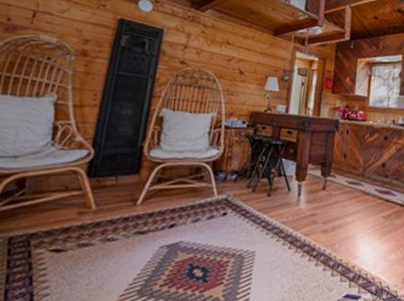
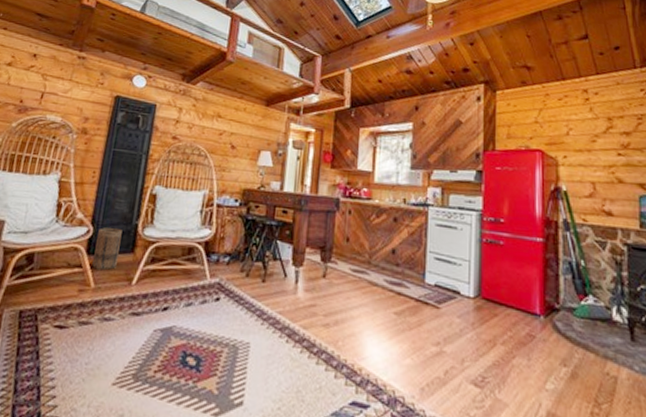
basket: none [93,150,127,192] -> present [92,227,123,271]

